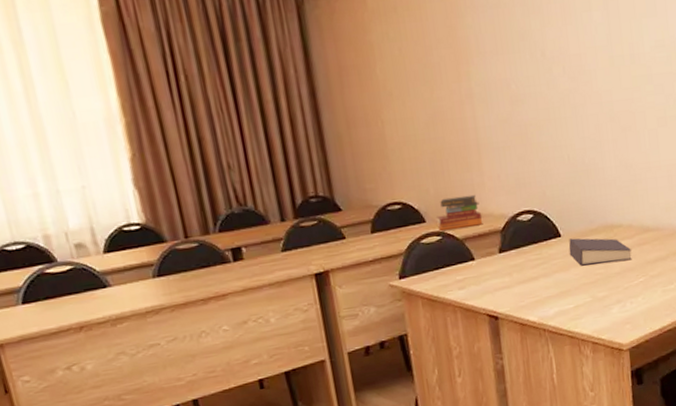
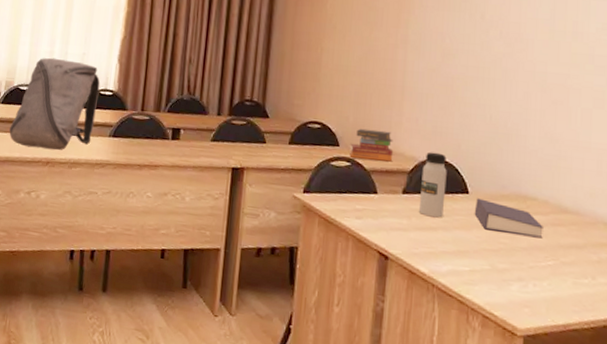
backpack: none [10,198,131,318] -> present [9,57,100,150]
water bottle: none [513,204,541,269] -> present [419,152,447,218]

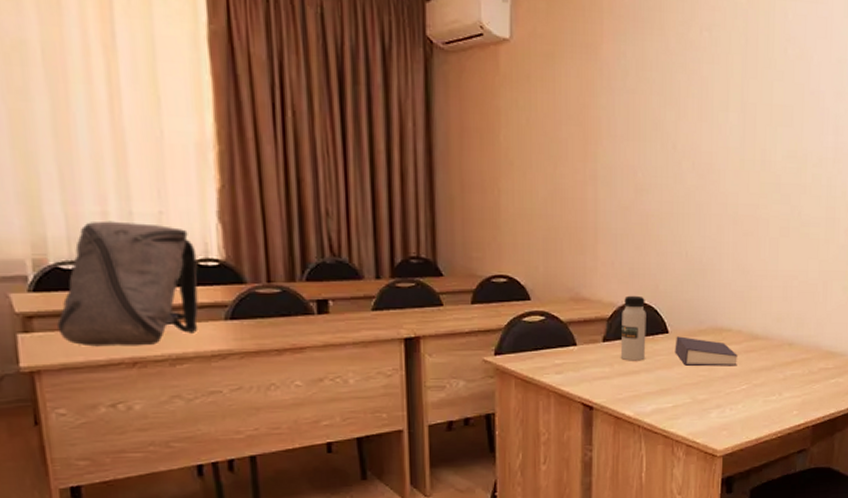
books: present [349,128,394,162] -> none [541,278,591,311]

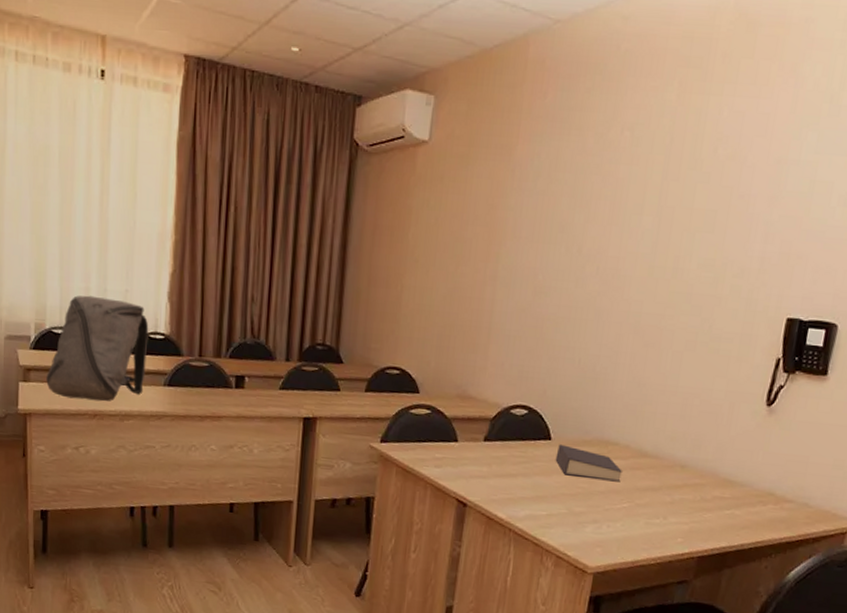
water bottle: present [621,295,646,361] -> none [500,398,531,465]

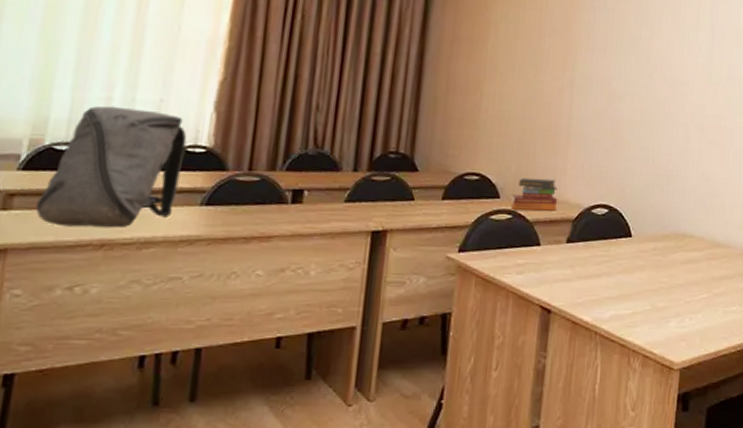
books: none [429,374,477,409] -> present [510,177,558,211]
book: present [555,444,622,482] -> none [637,241,699,274]

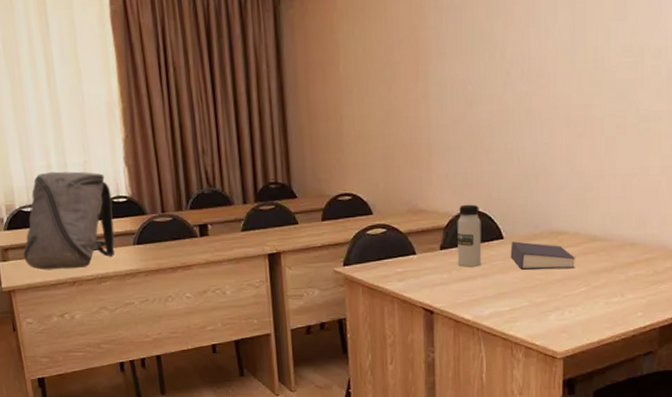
books: present [510,177,558,211] -> none [382,191,427,223]
water bottle: none [584,198,611,264] -> present [457,204,482,267]
book: none [637,241,699,274] -> present [510,241,575,270]

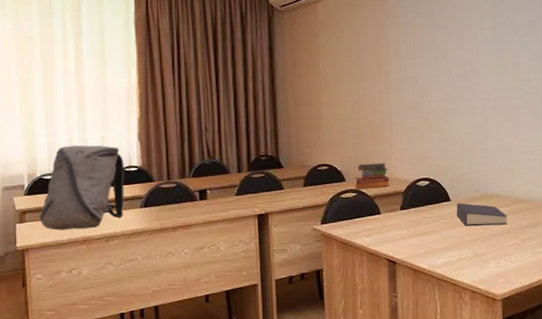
books: none [382,191,427,223] -> present [353,162,390,189]
water bottle: present [457,204,482,267] -> none [413,173,434,225]

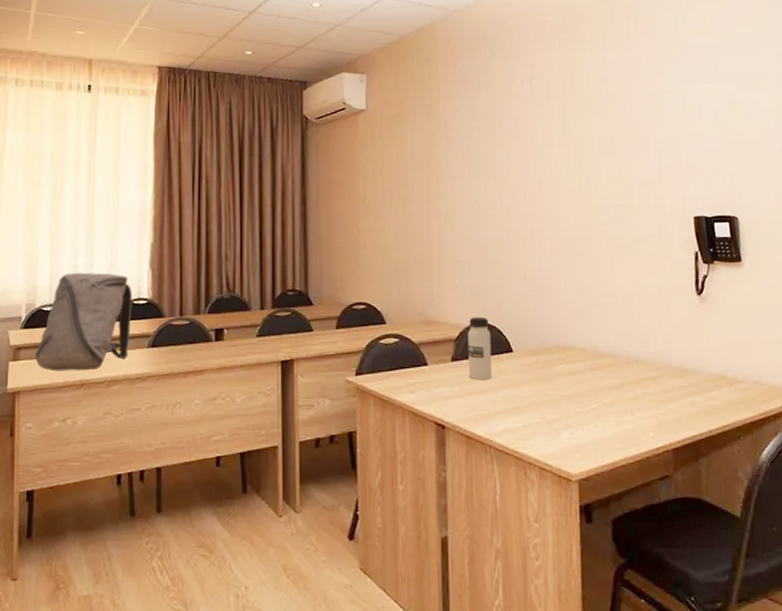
books: present [353,162,390,189] -> none [395,302,439,333]
water bottle: none [413,173,434,225] -> present [467,316,492,380]
book: present [456,203,507,226] -> none [520,355,584,385]

